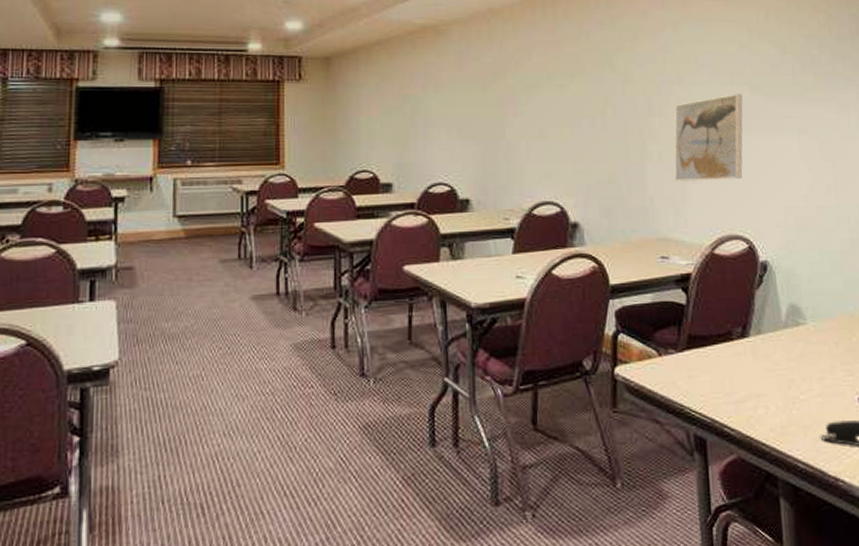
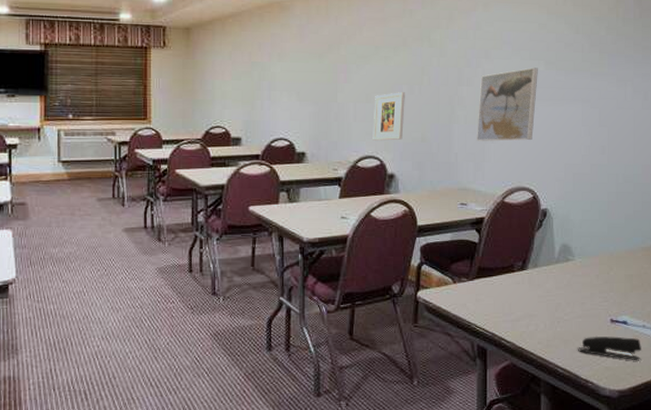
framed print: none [549,126,587,183] -> present [373,92,405,141]

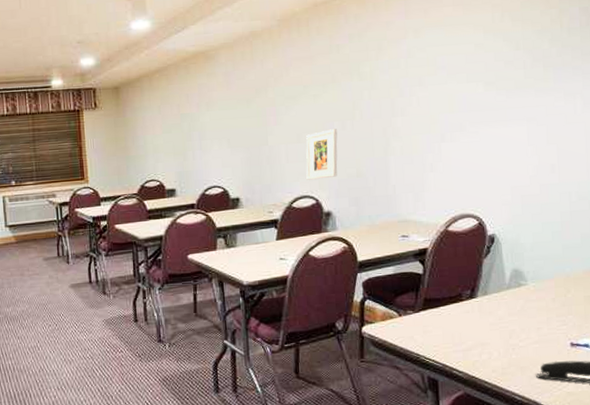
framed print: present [477,67,538,141] -> none [414,90,477,171]

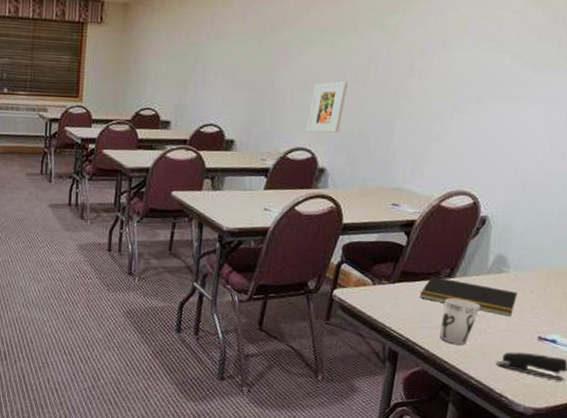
notepad: none [447,299,541,329] -> present [420,276,518,317]
cup: none [472,317,508,363] -> present [439,298,480,346]

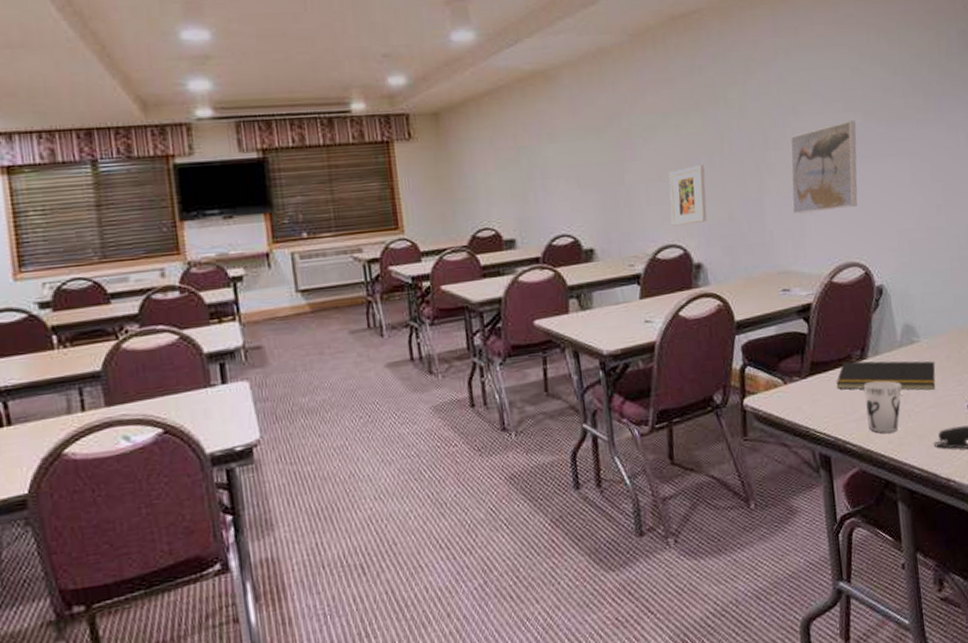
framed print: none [420,60,503,142] -> present [790,120,858,214]

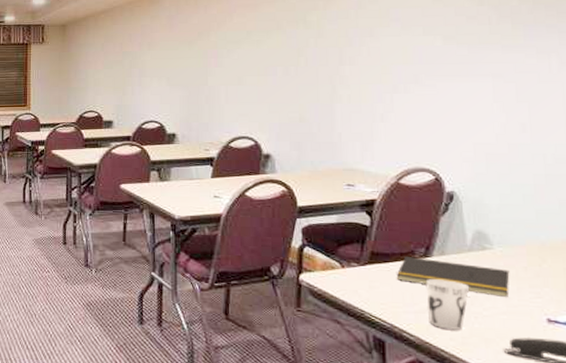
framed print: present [669,165,707,226] -> none [246,74,280,121]
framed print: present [790,120,858,214] -> none [363,43,435,120]

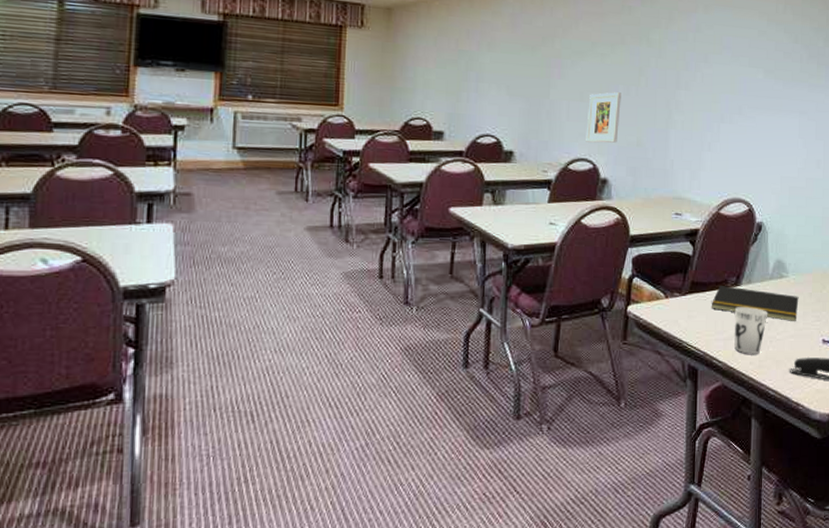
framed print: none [246,74,280,121] -> present [586,92,621,143]

